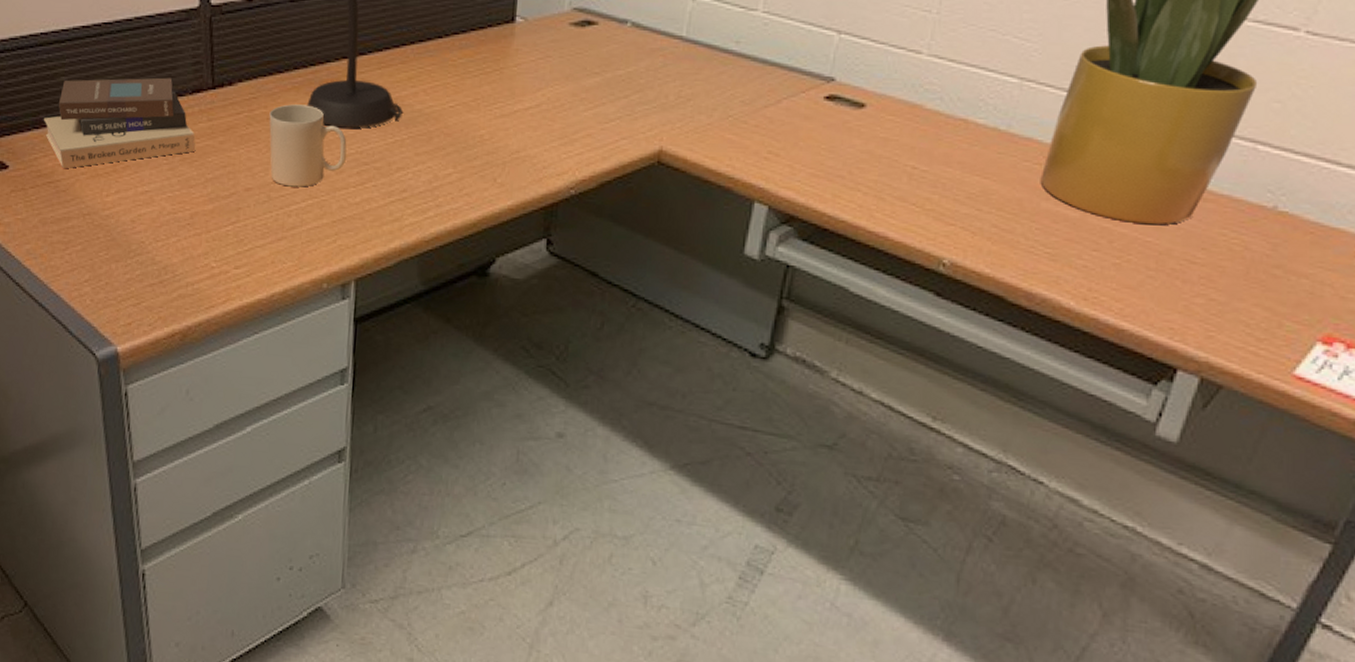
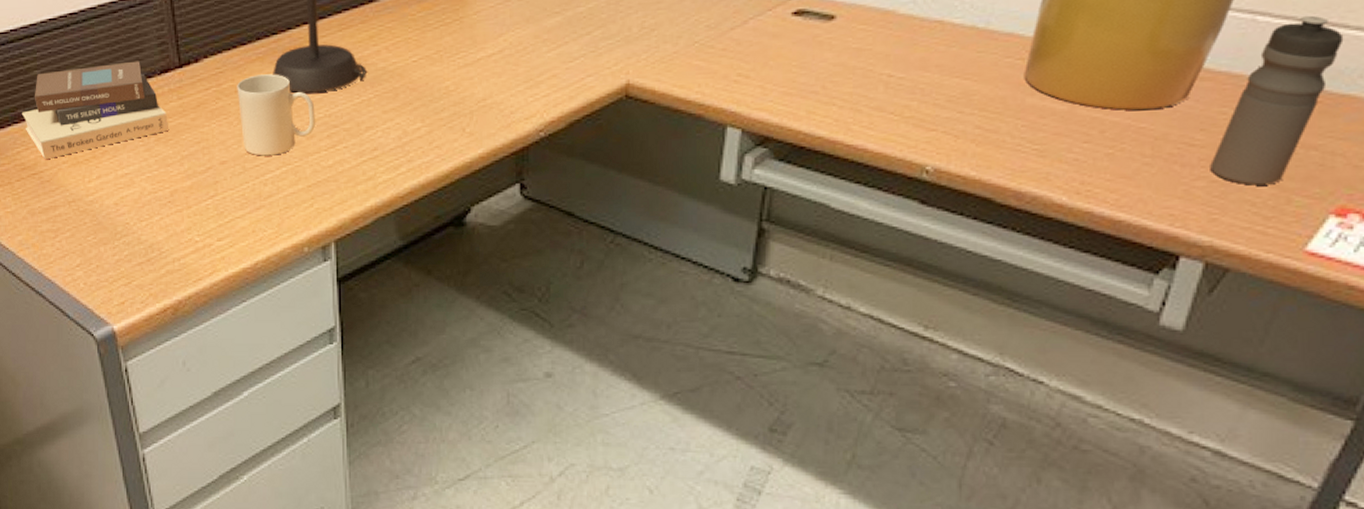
water bottle: none [1209,149,1336,308] -> present [1210,15,1344,186]

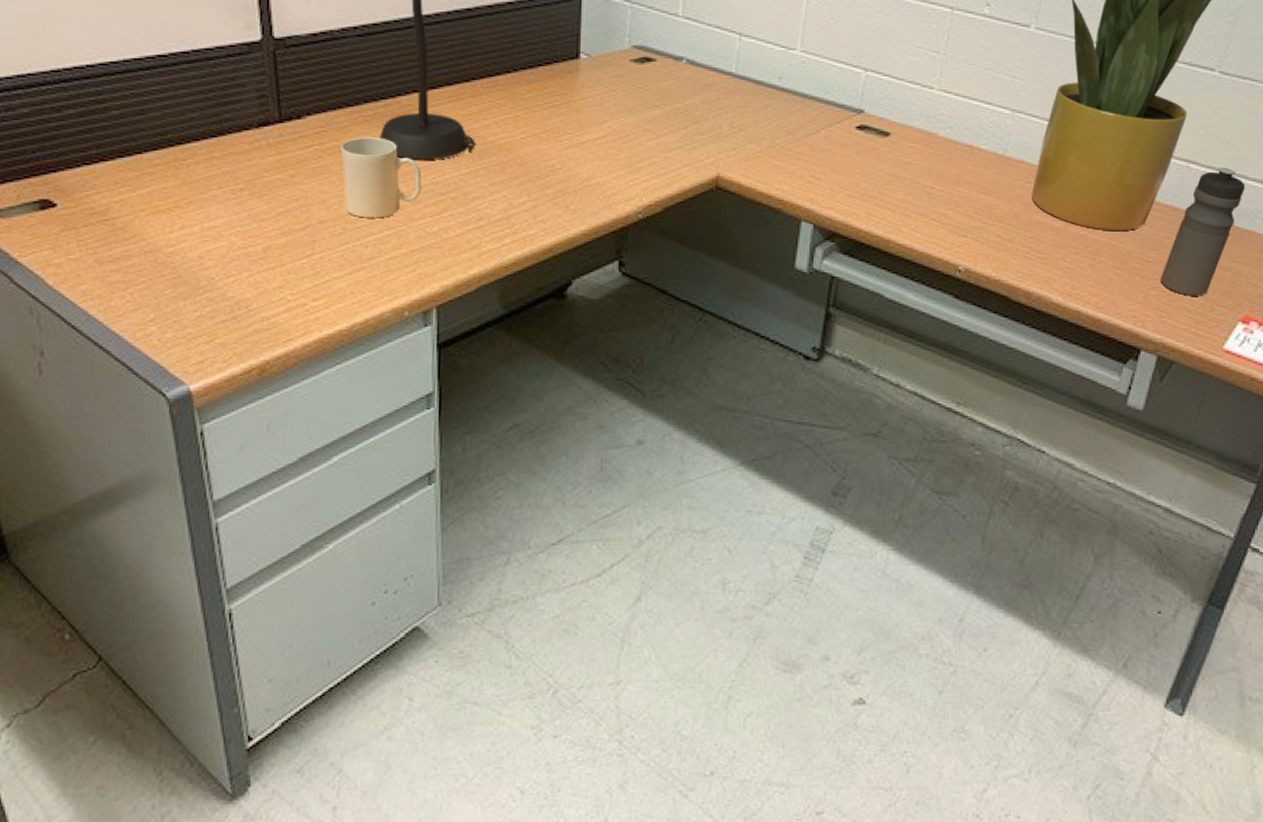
books: present [21,61,169,160] -> none [94,111,265,206]

